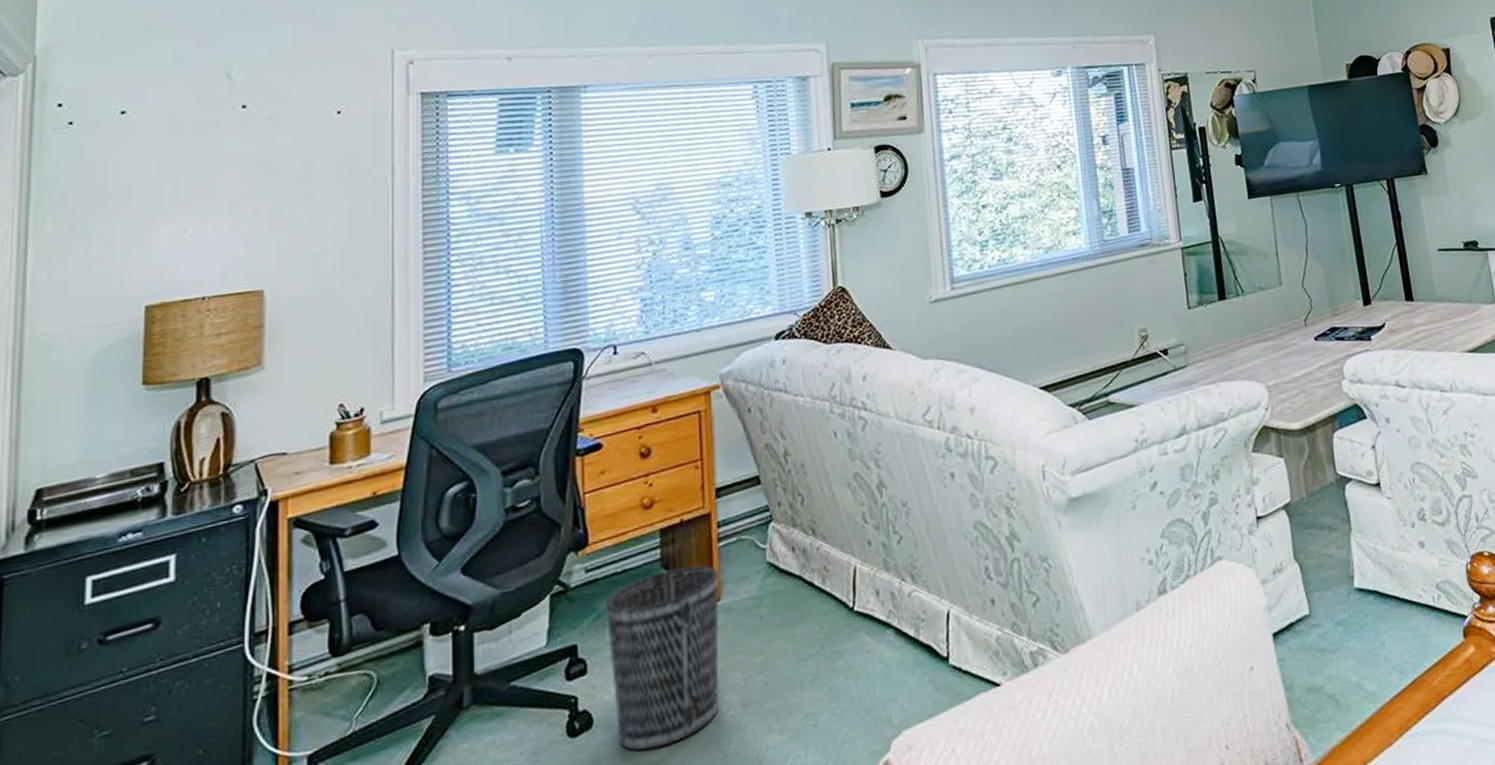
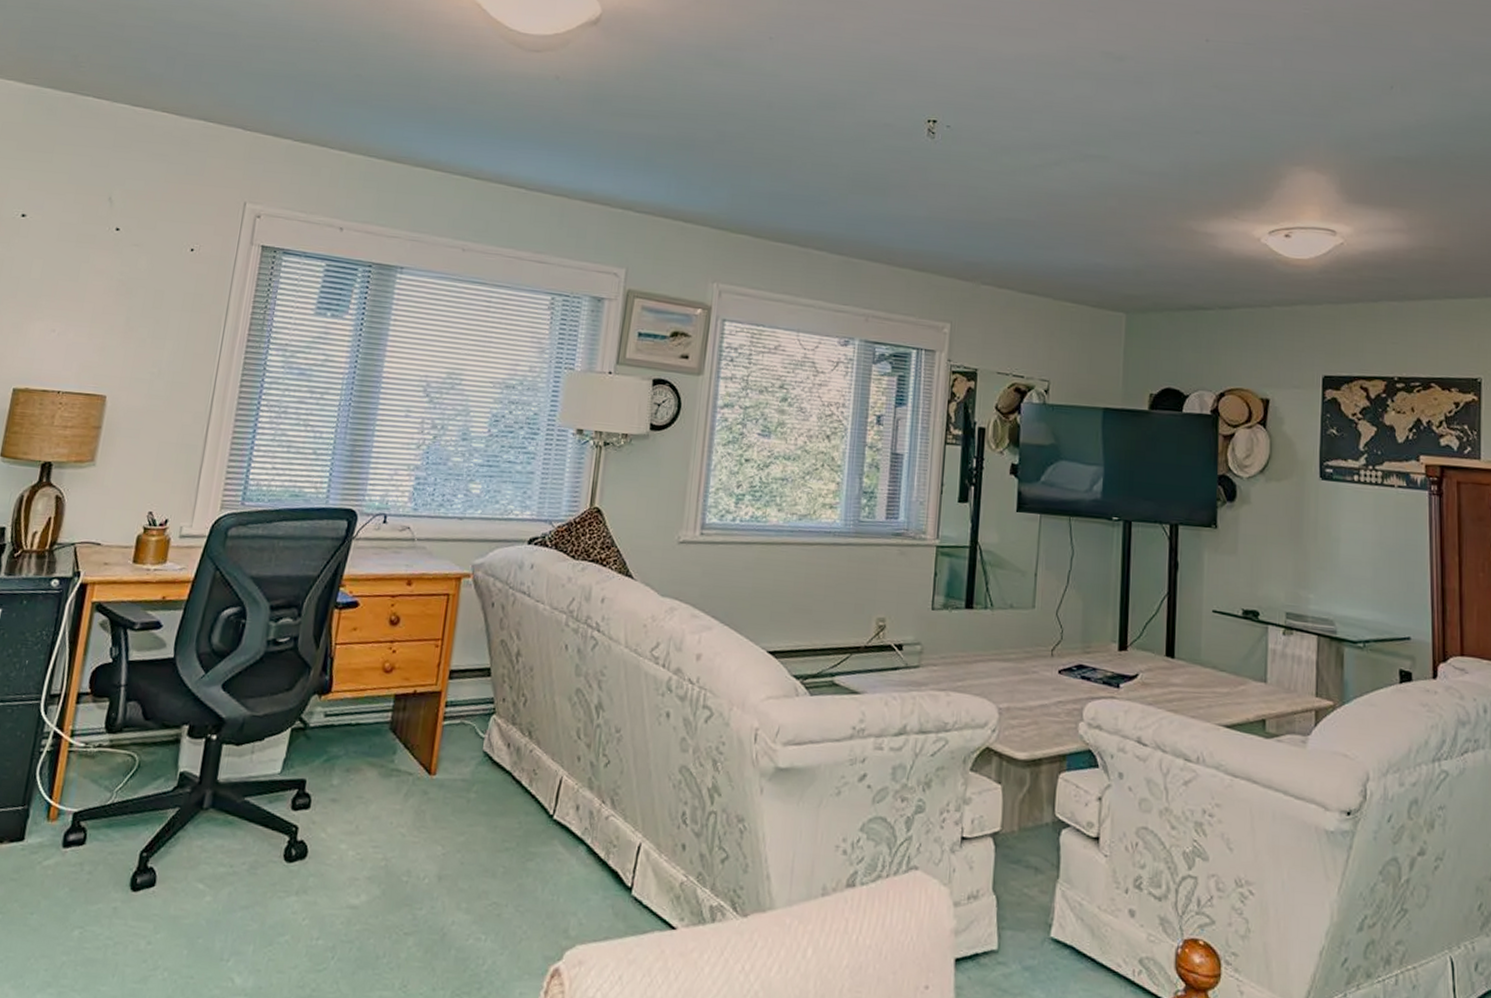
wastebasket: present [605,565,719,751] -> none [326,733,439,894]

